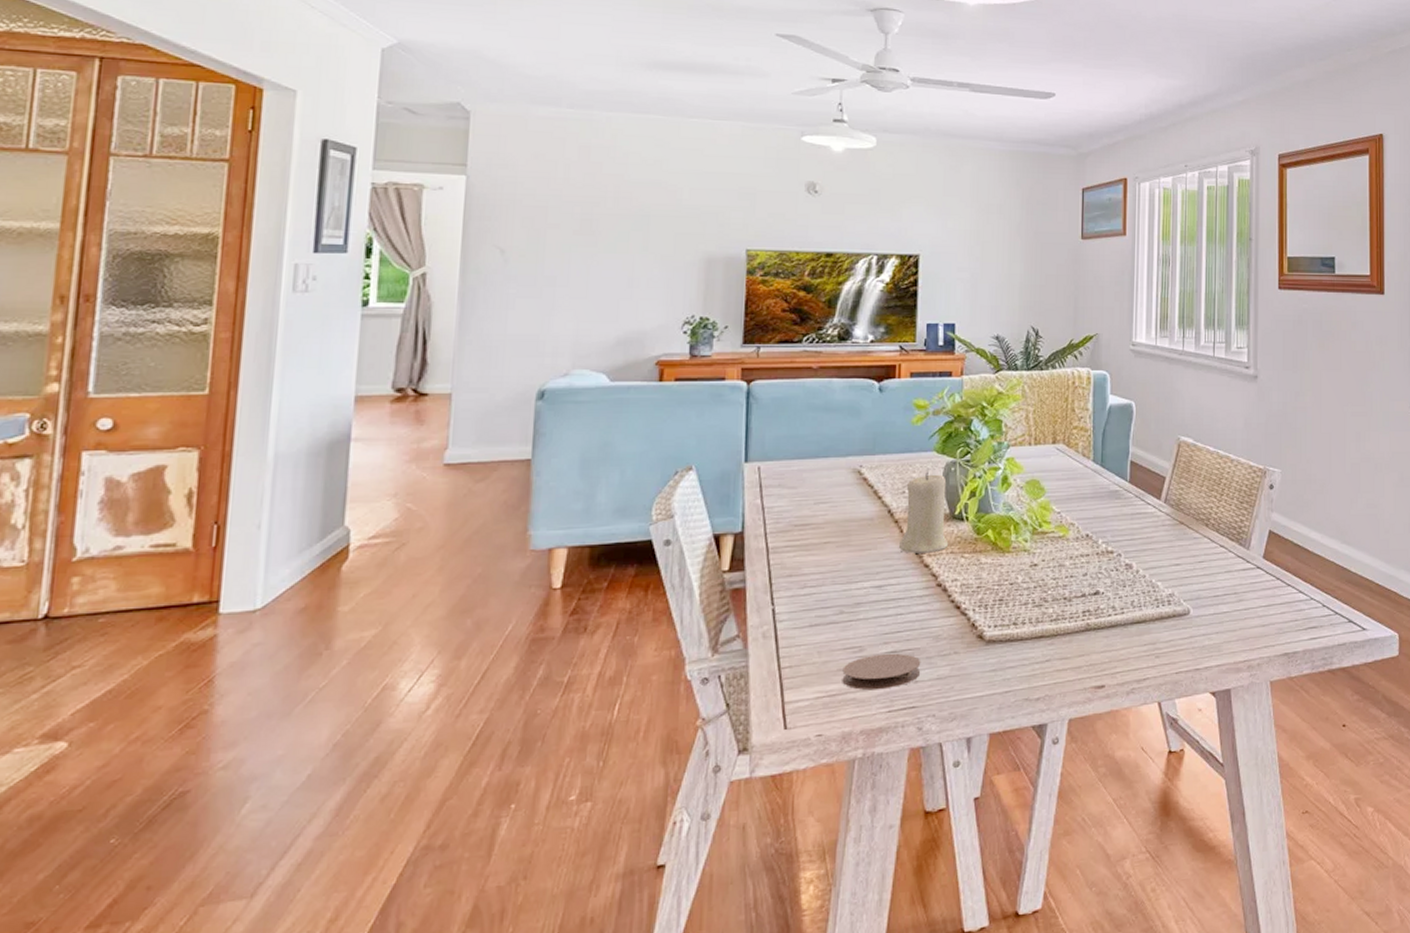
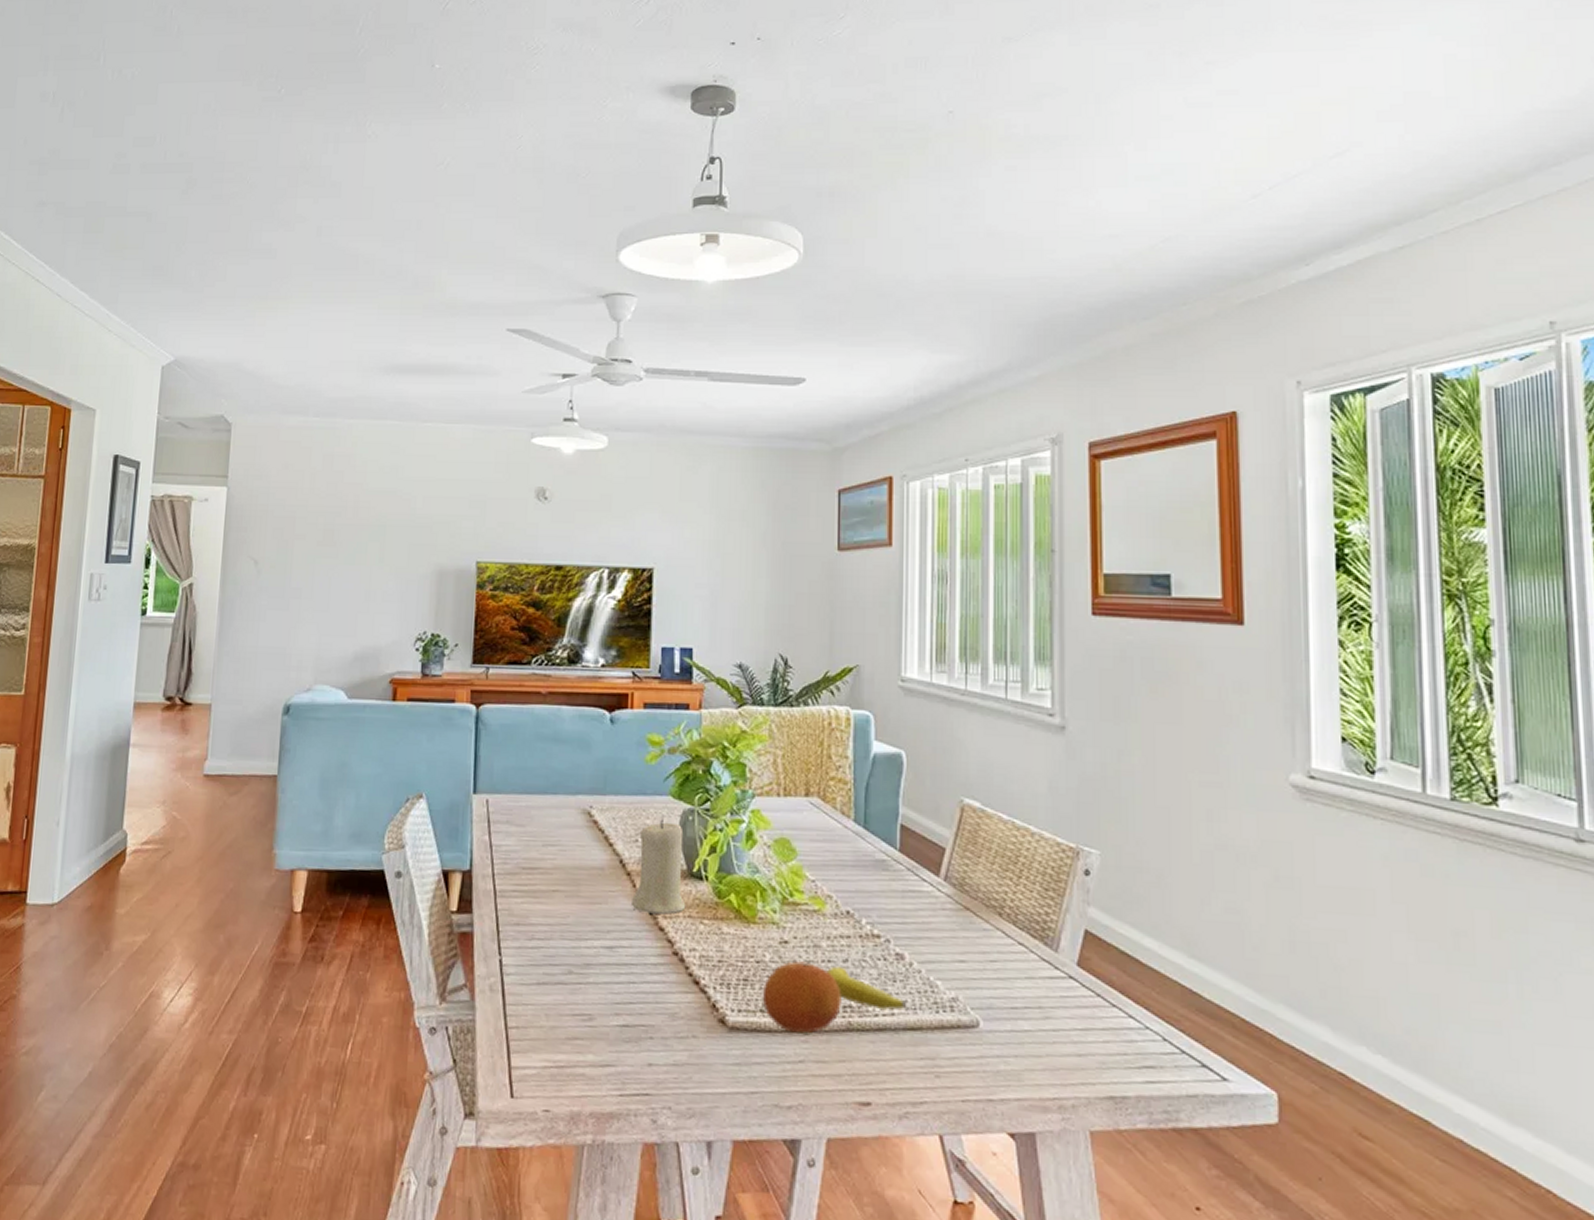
coaster: present [842,653,921,690] -> none [570,1026,656,1068]
fruit: none [1015,579,1082,638] -> present [762,961,842,1033]
banana: none [1070,579,1133,611] -> present [827,966,906,1011]

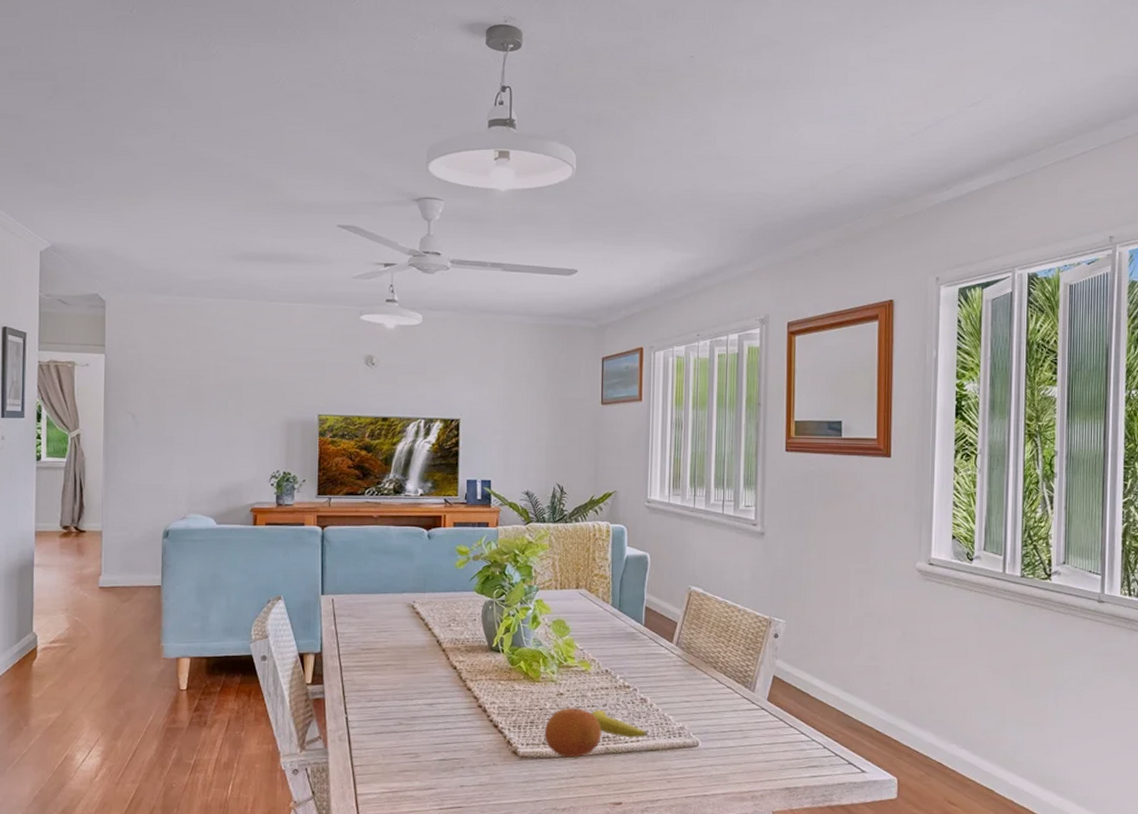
candle: present [632,819,686,915] -> none [447,609,488,679]

